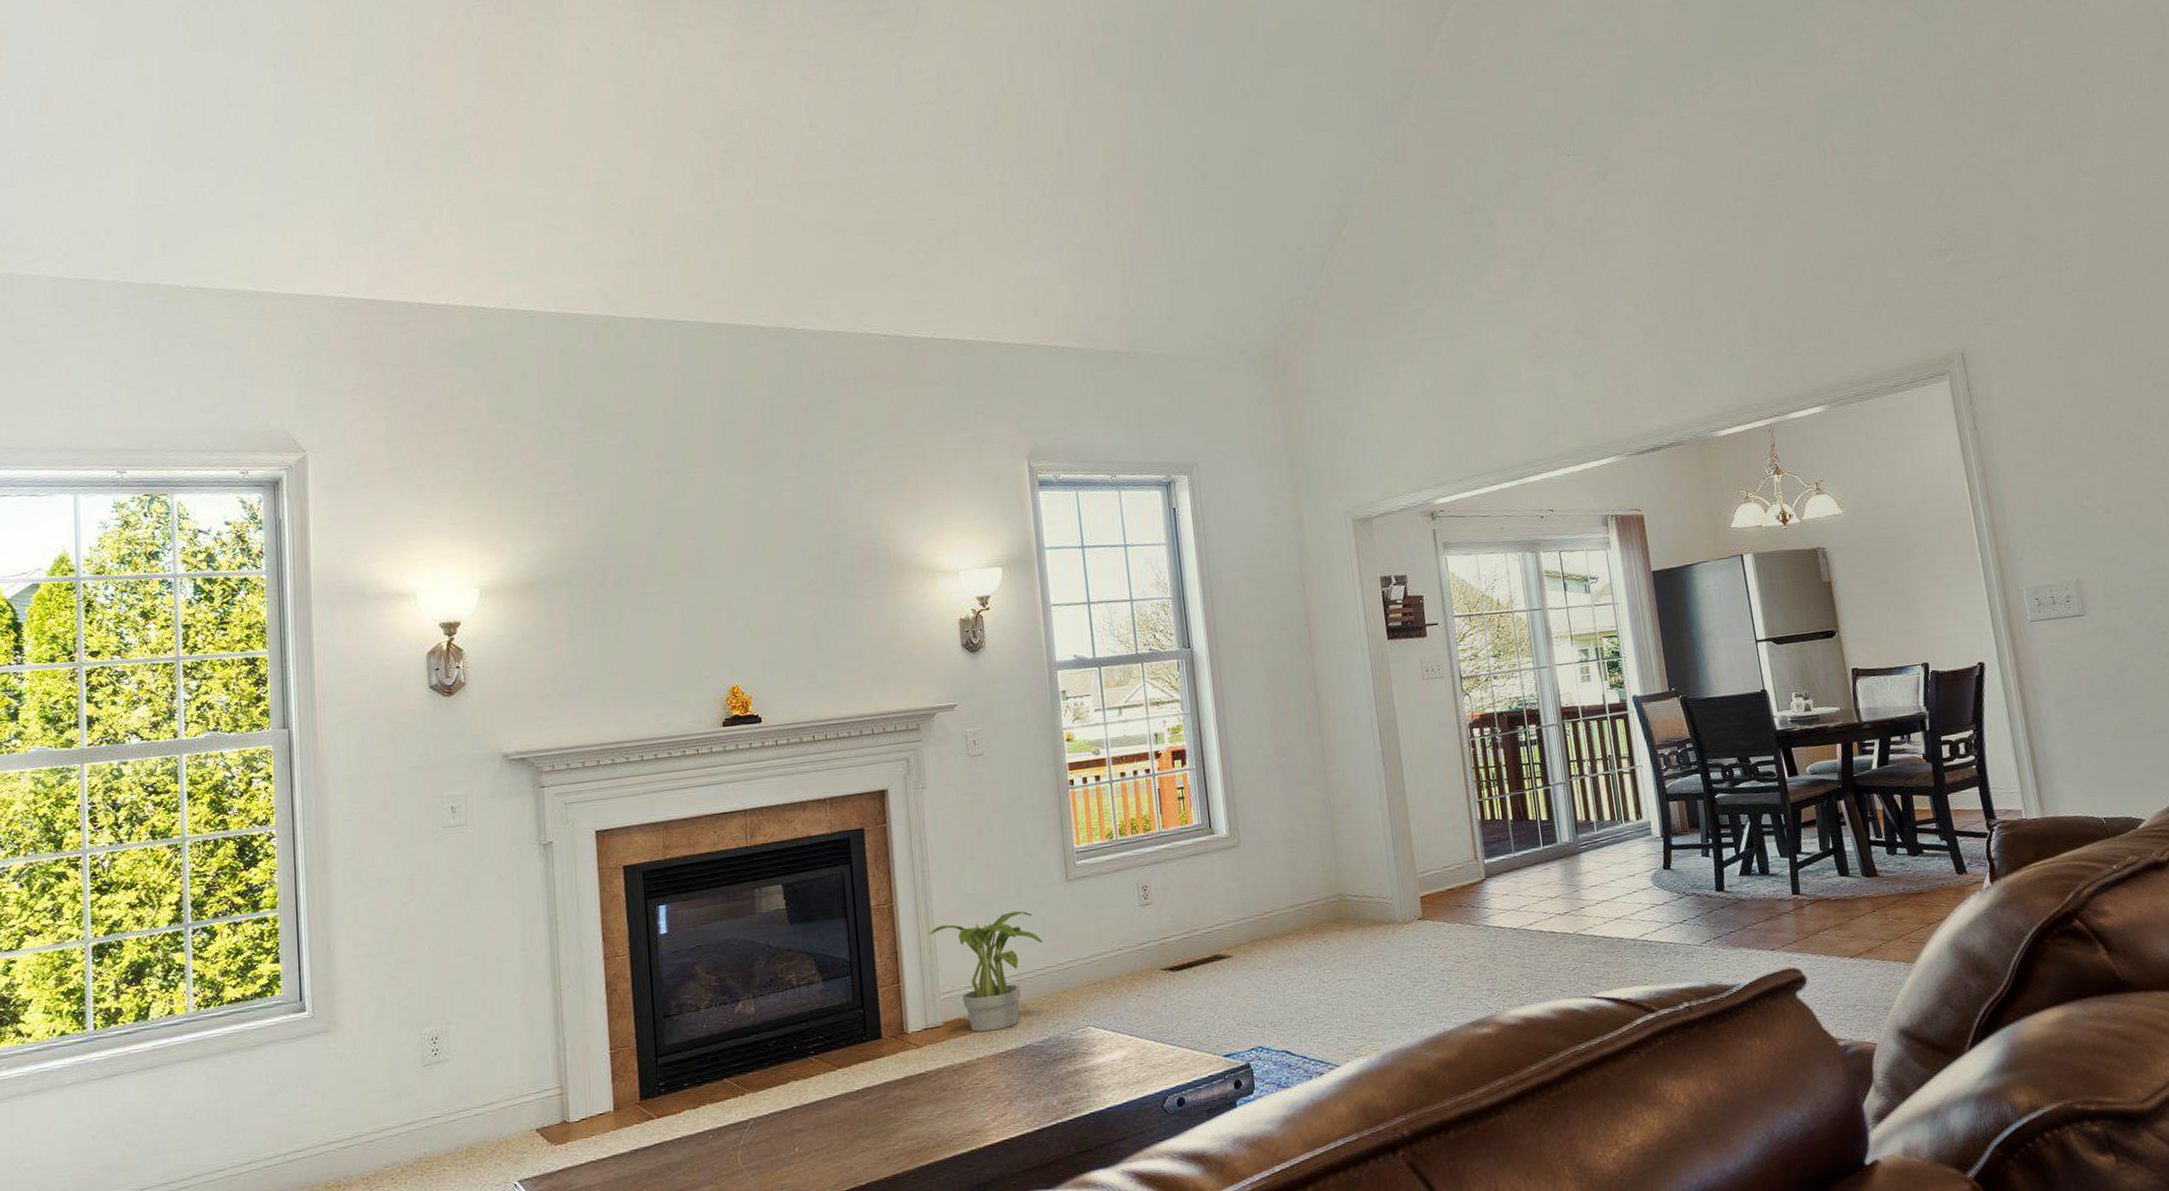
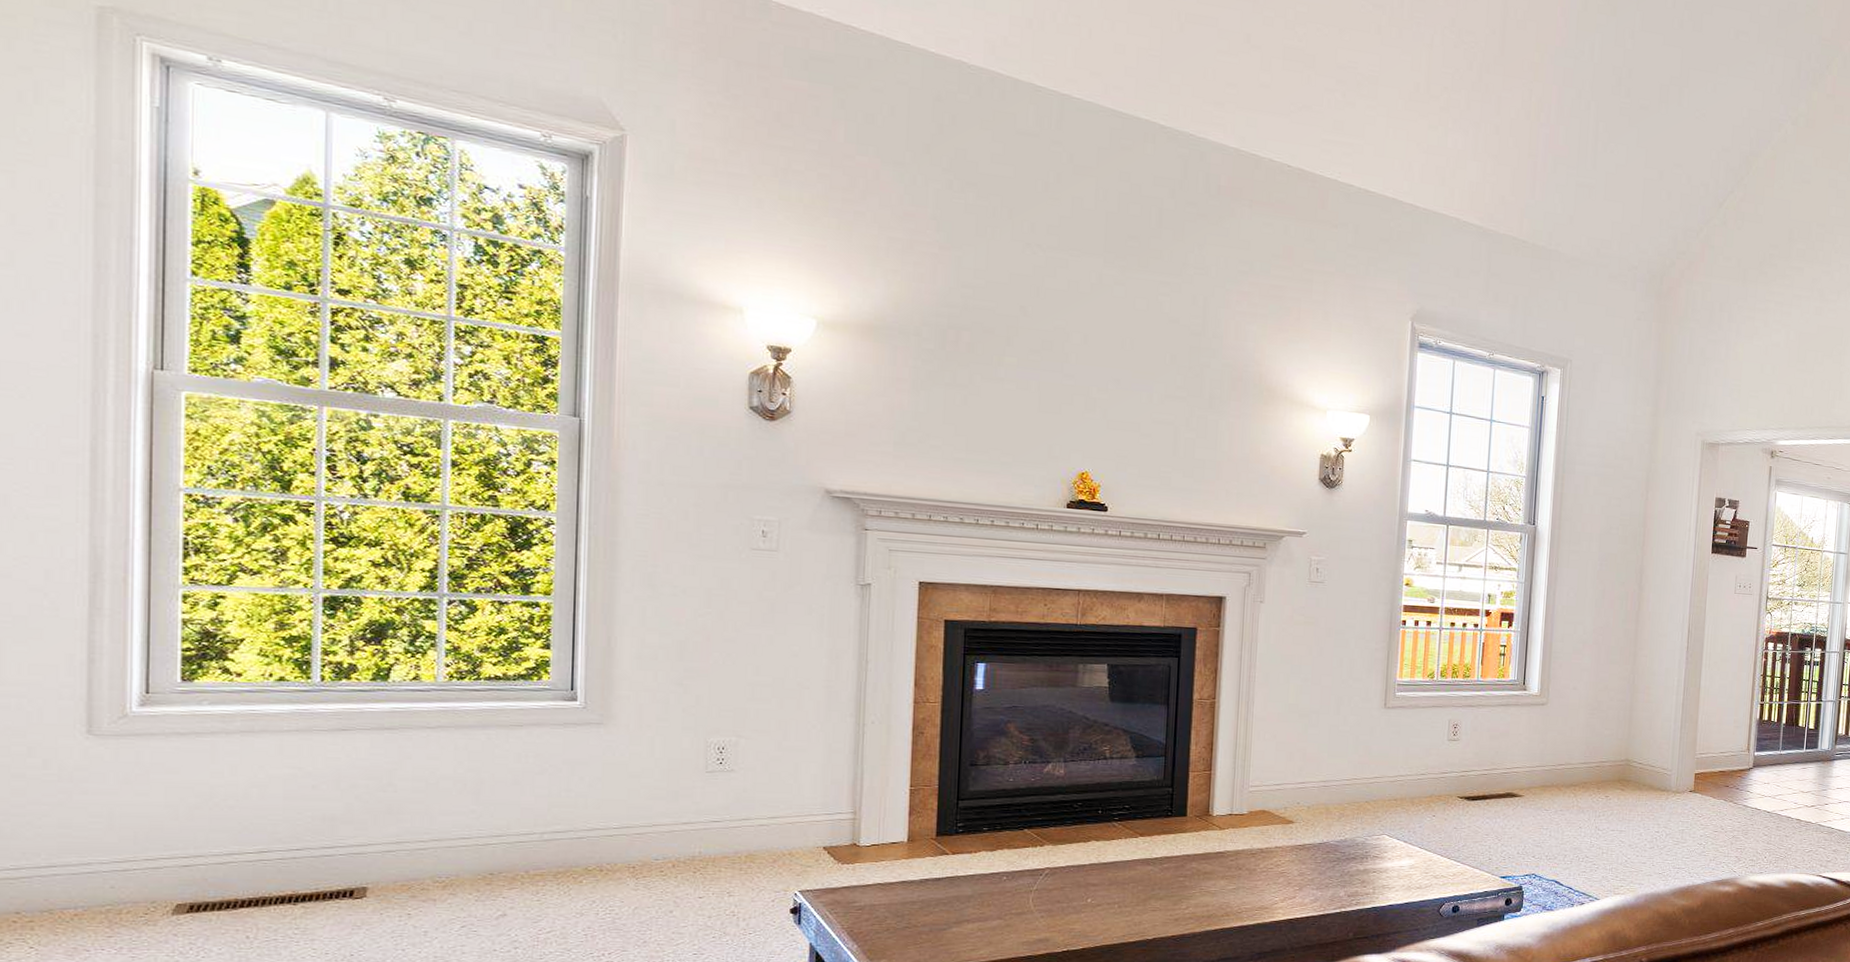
potted plant: present [930,911,1043,1032] -> none [1247,726,1353,826]

